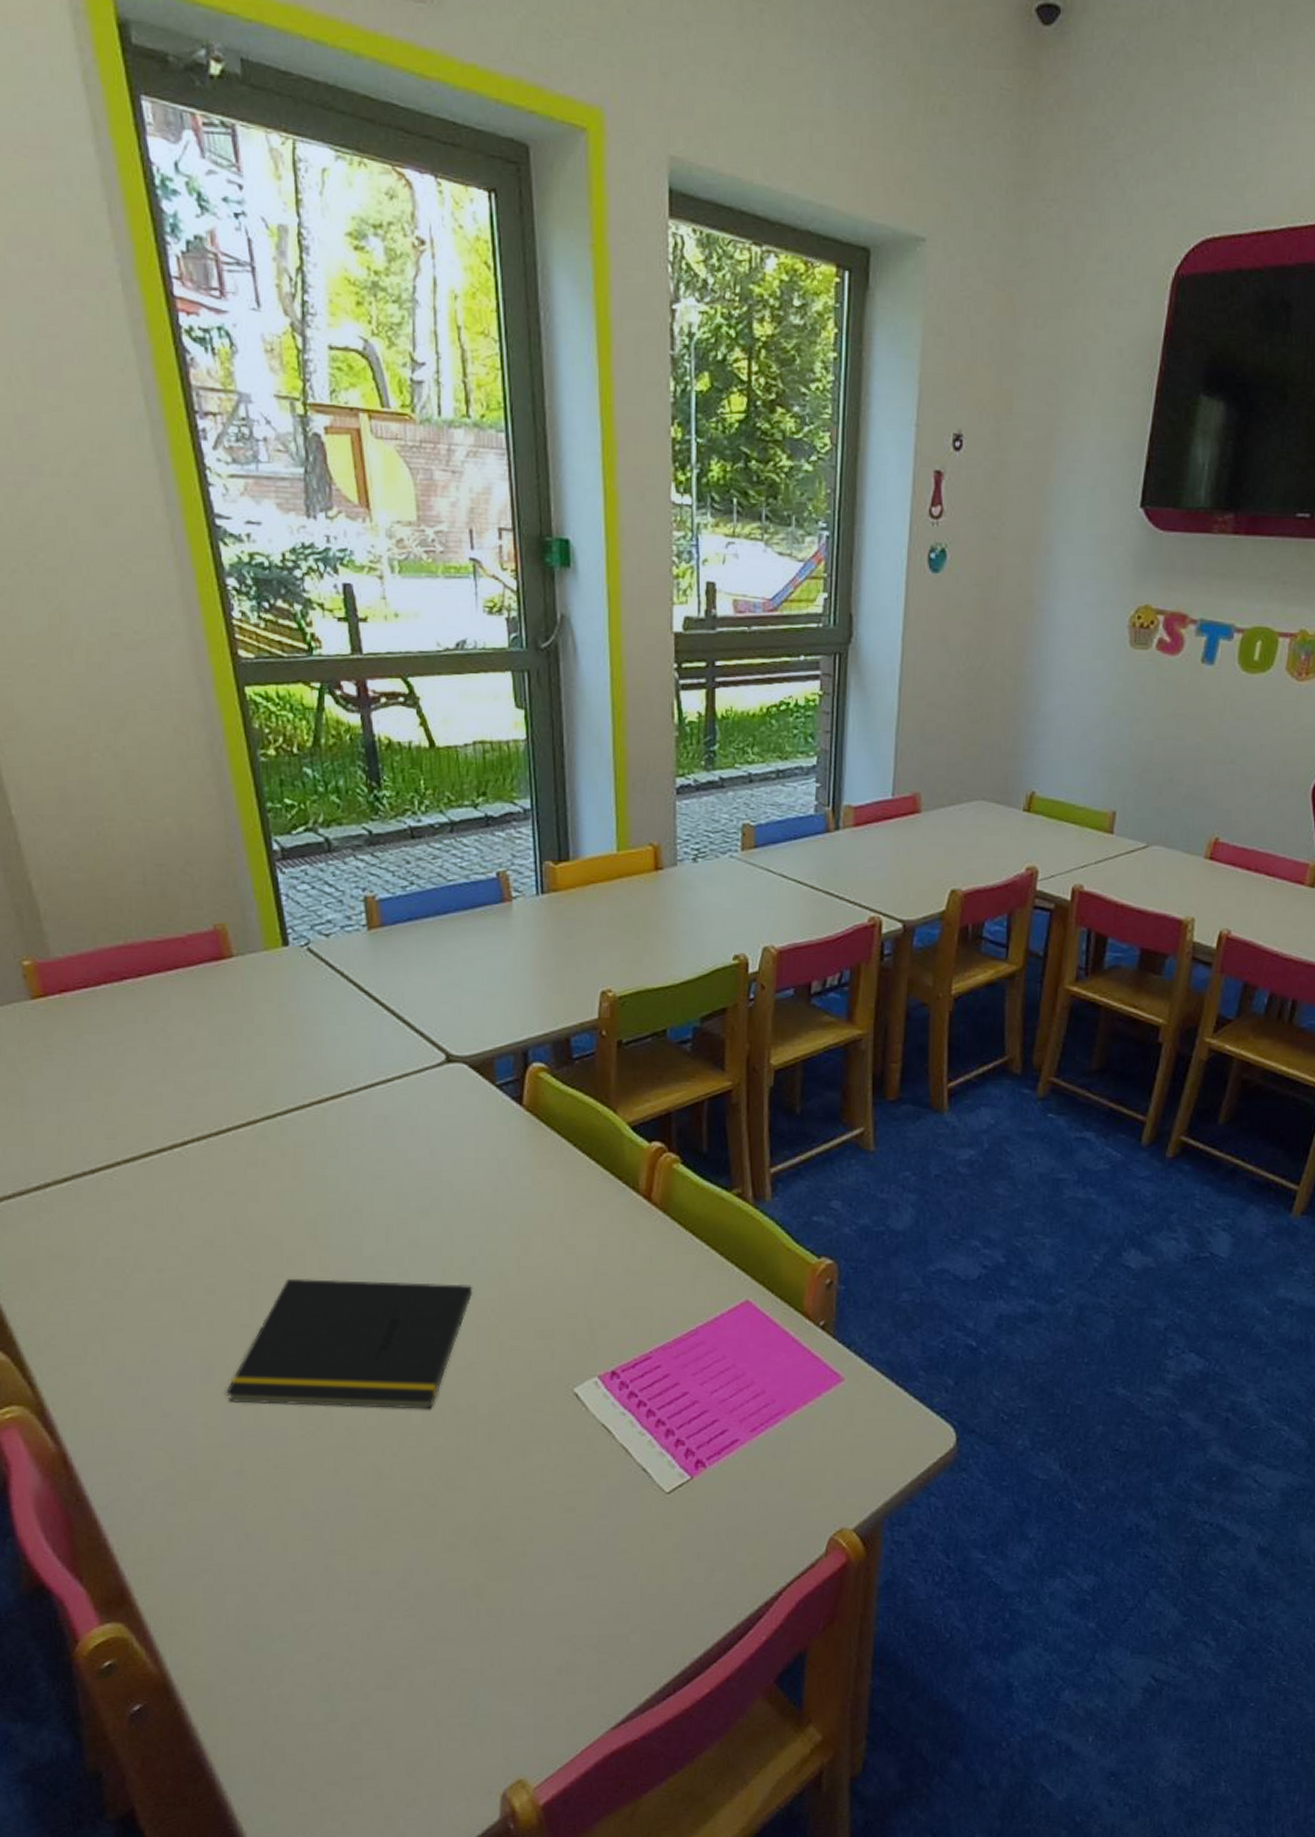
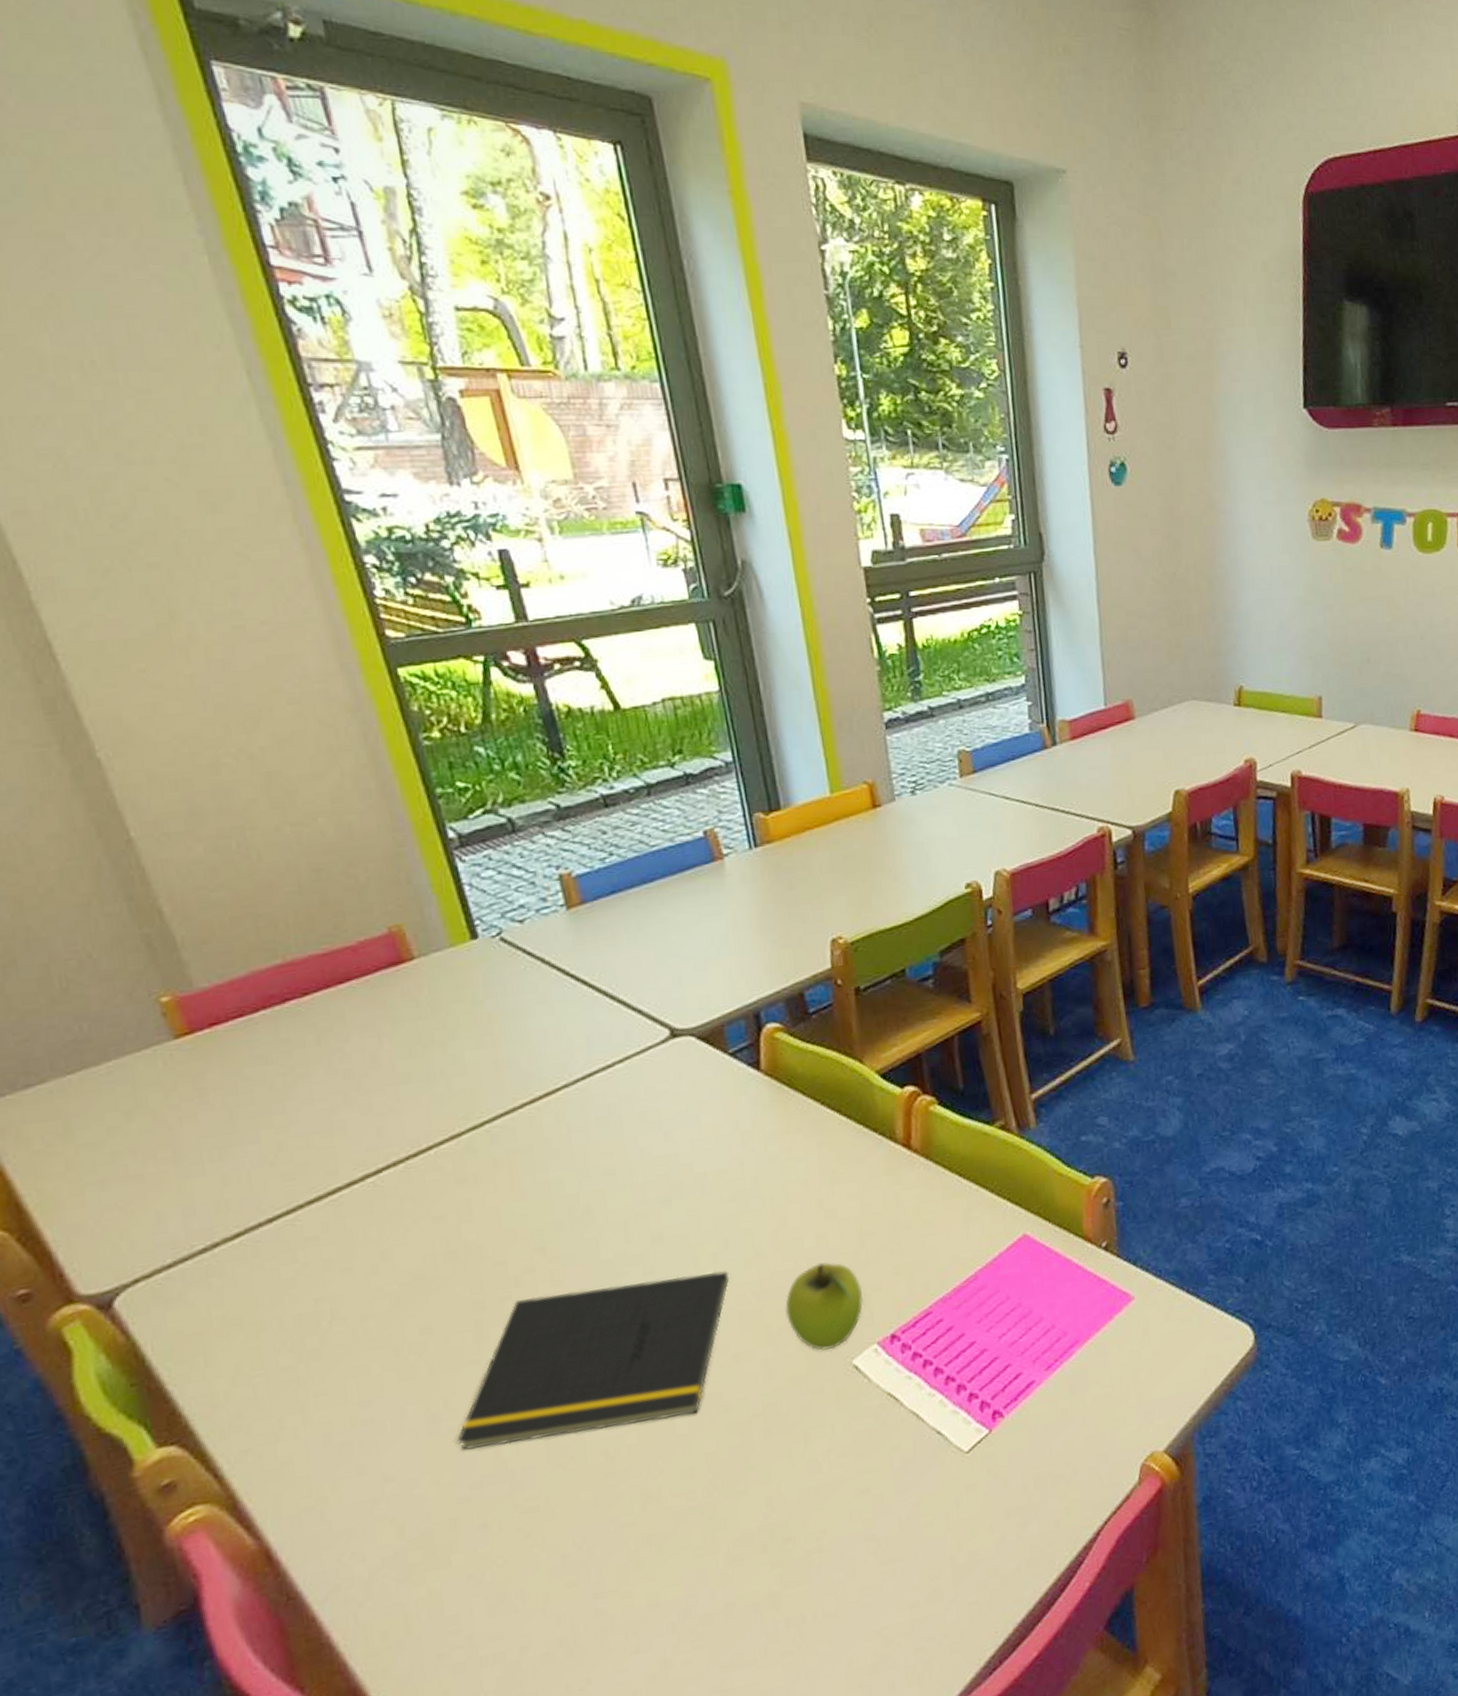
fruit: none [519,1292,591,1375] -> present [785,1262,864,1351]

